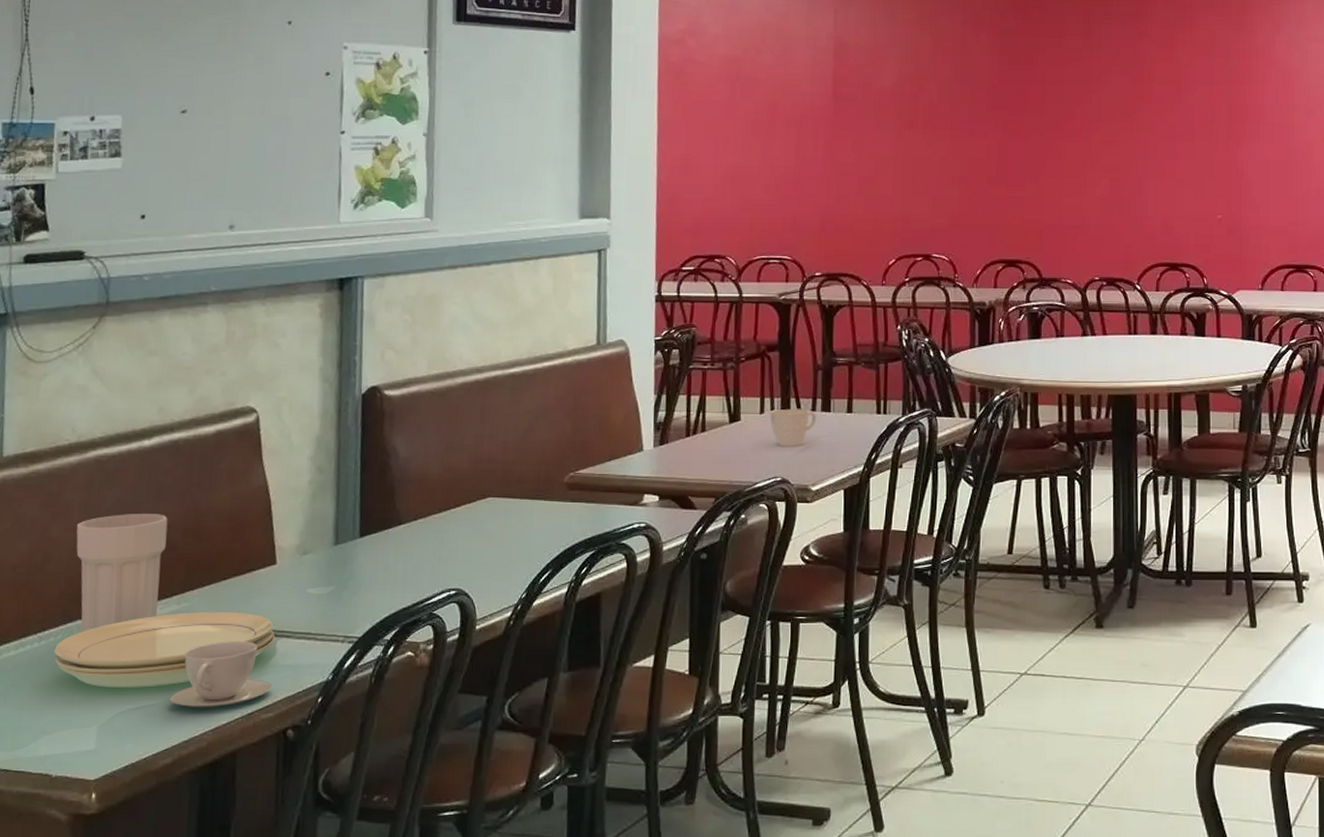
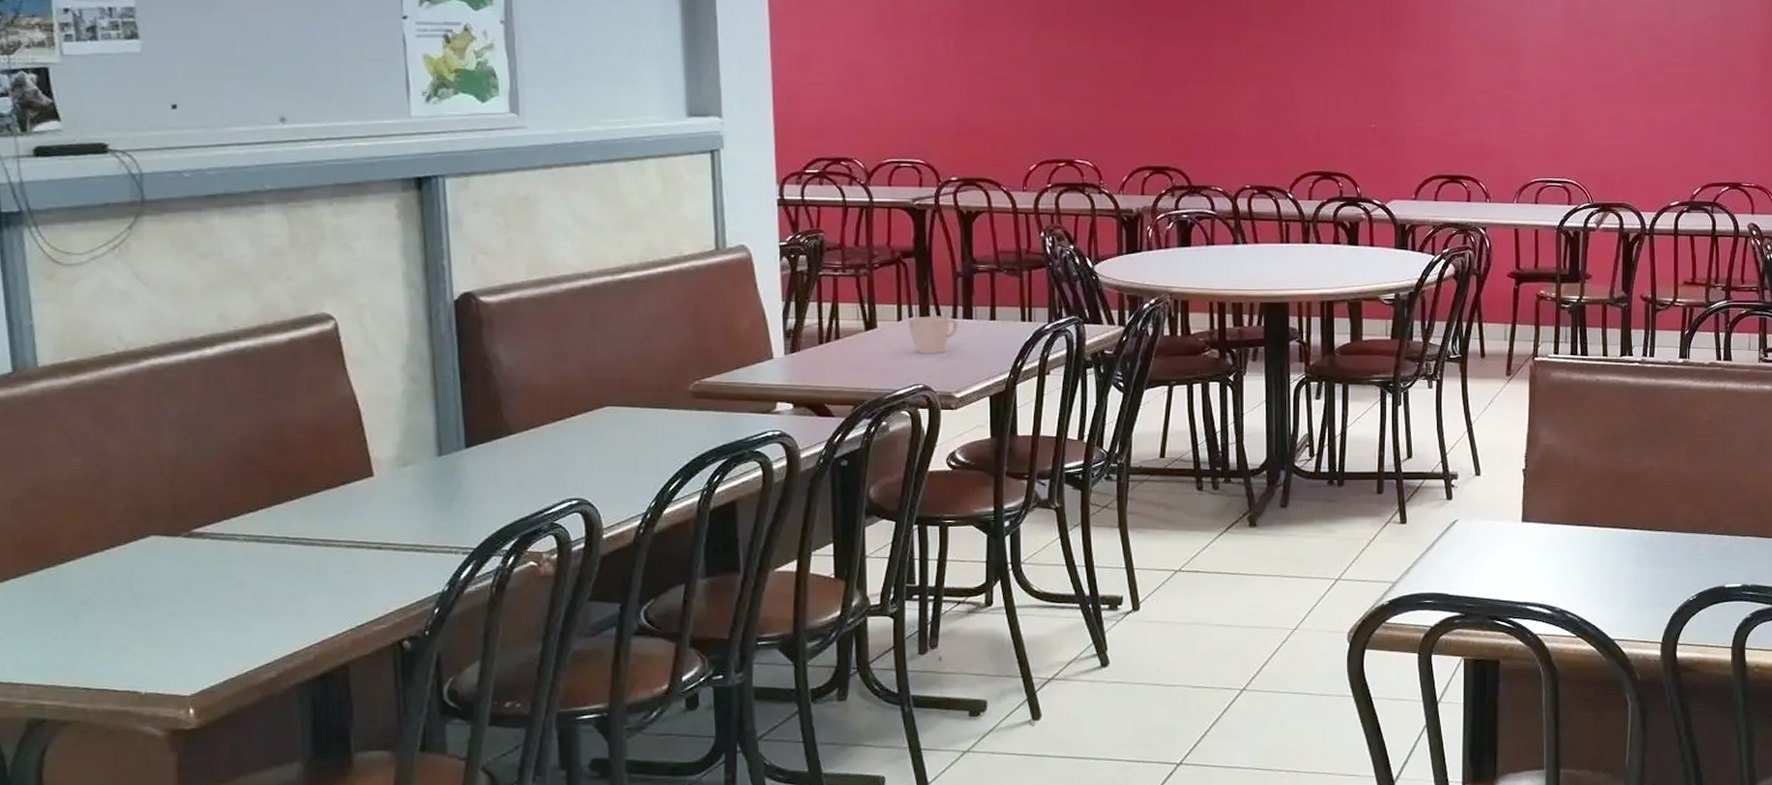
plate: present [53,611,275,688] -> none [126,524,380,604]
cup: present [76,514,168,633] -> none [136,426,244,549]
teacup: present [169,642,272,708] -> none [267,555,381,622]

